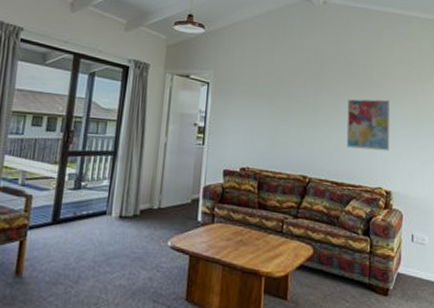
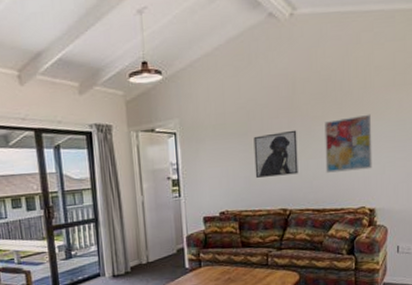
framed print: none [279,100,322,144] -> present [253,130,298,178]

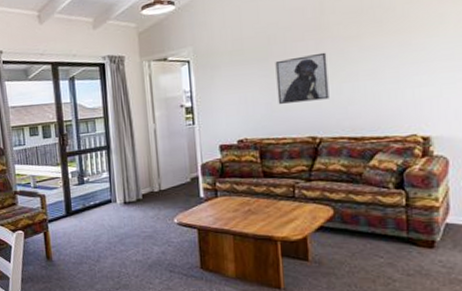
wall art: present [324,114,372,173] -> none [360,30,425,97]

